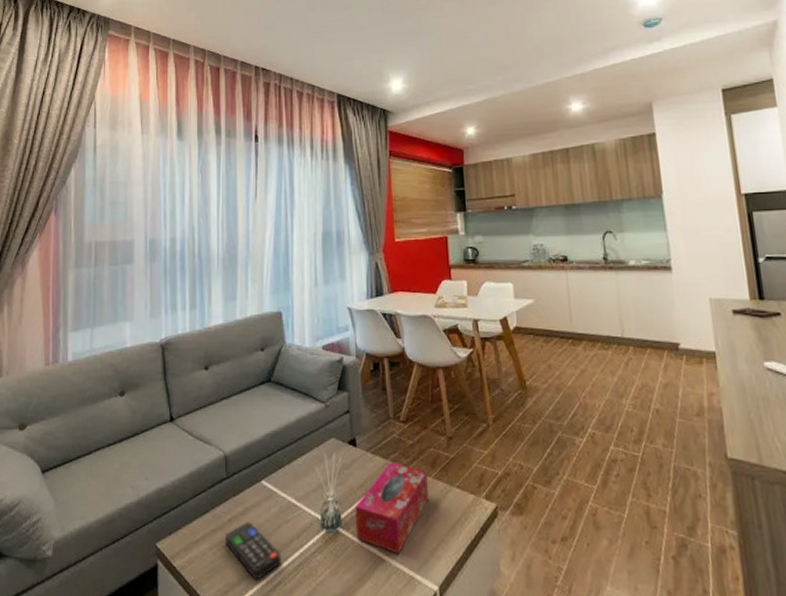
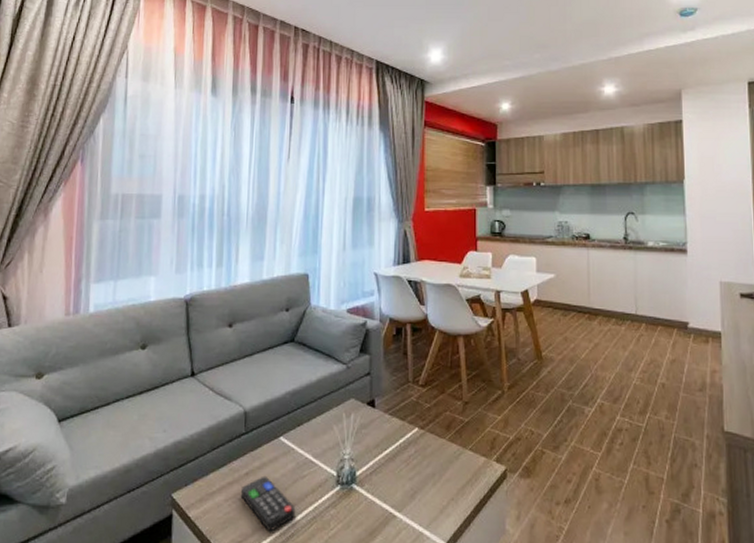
tissue box: present [355,462,428,555] -> none [369,423,442,511]

